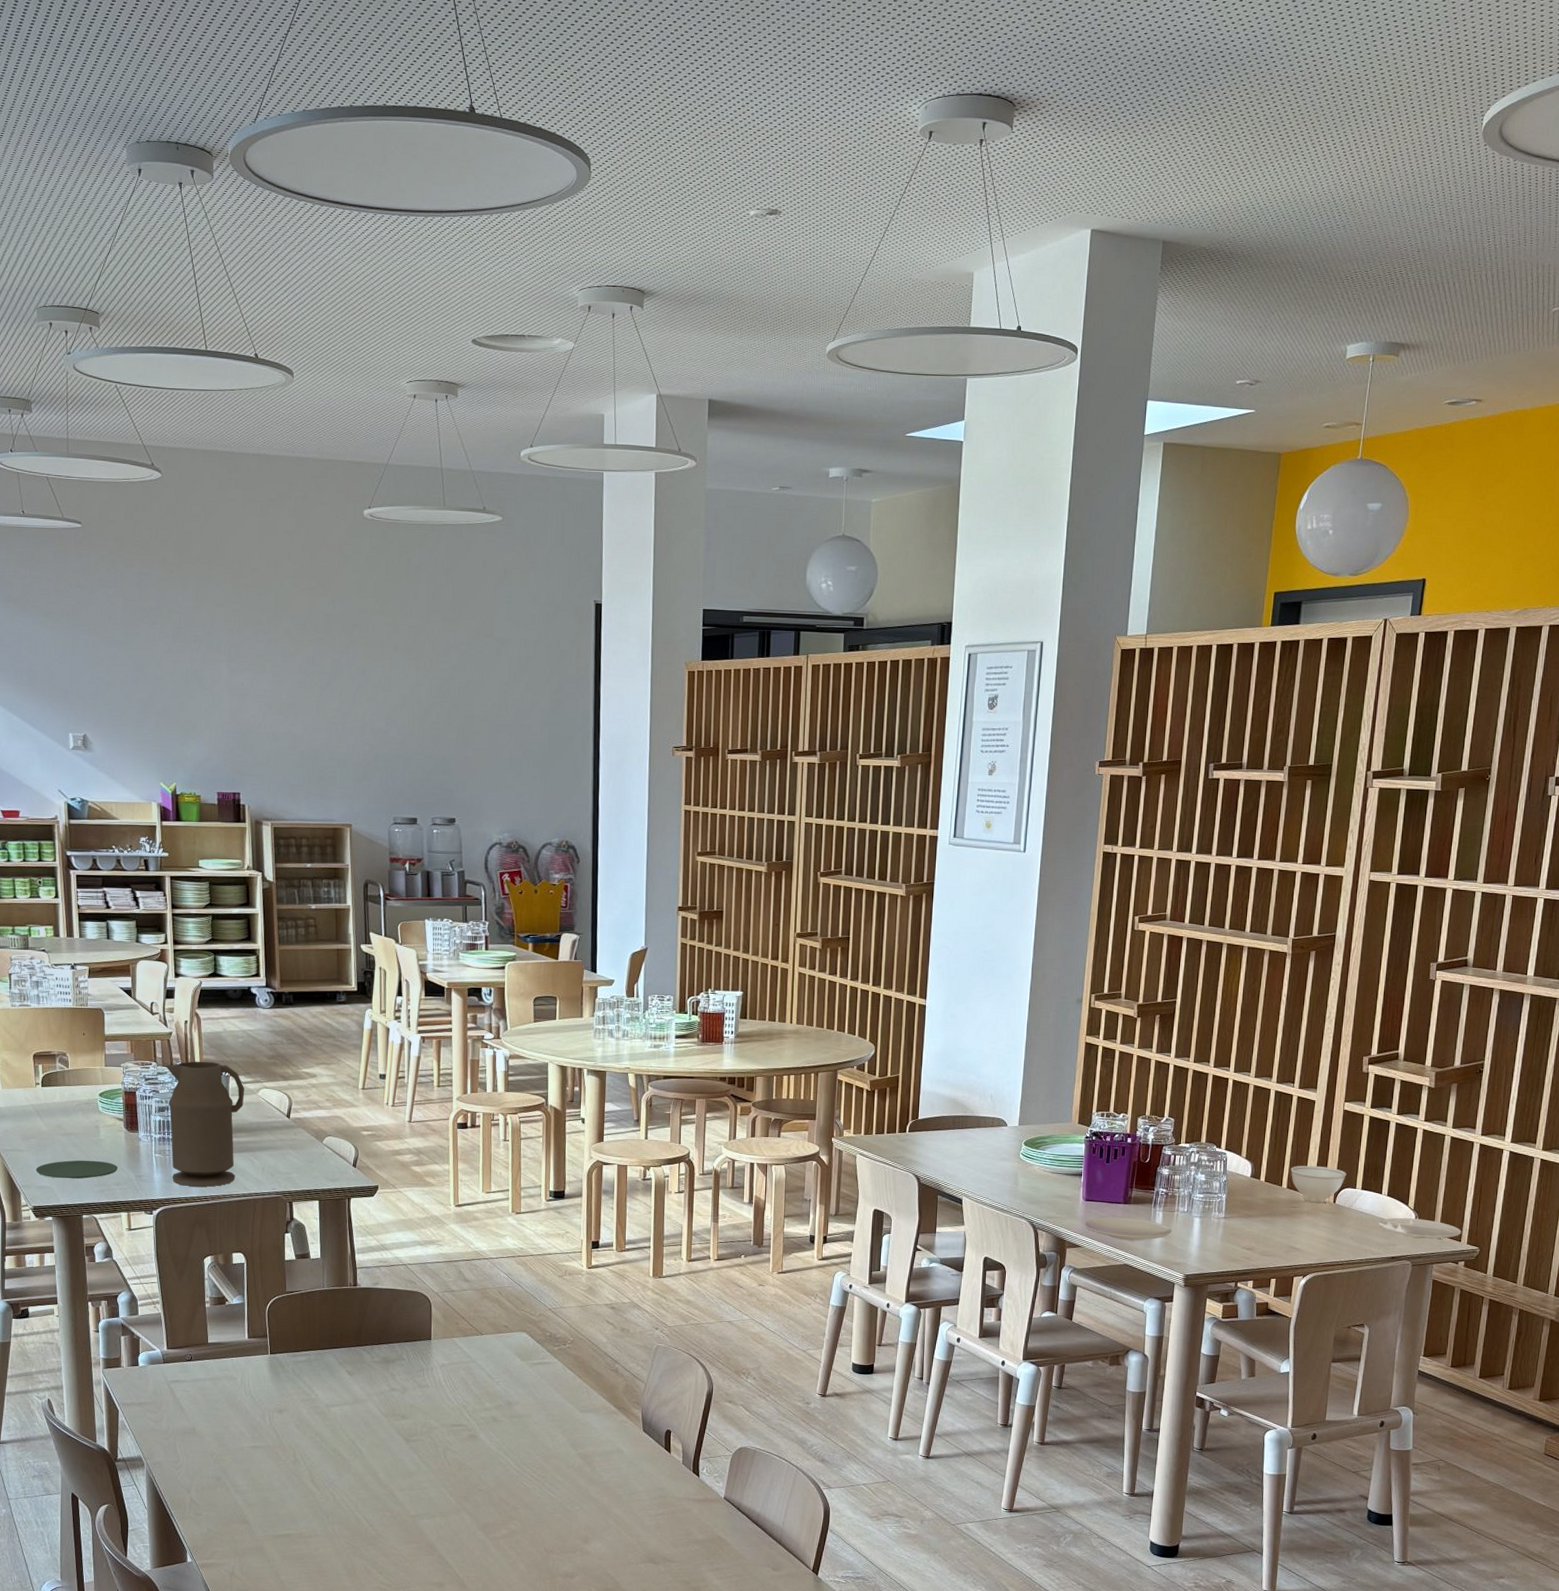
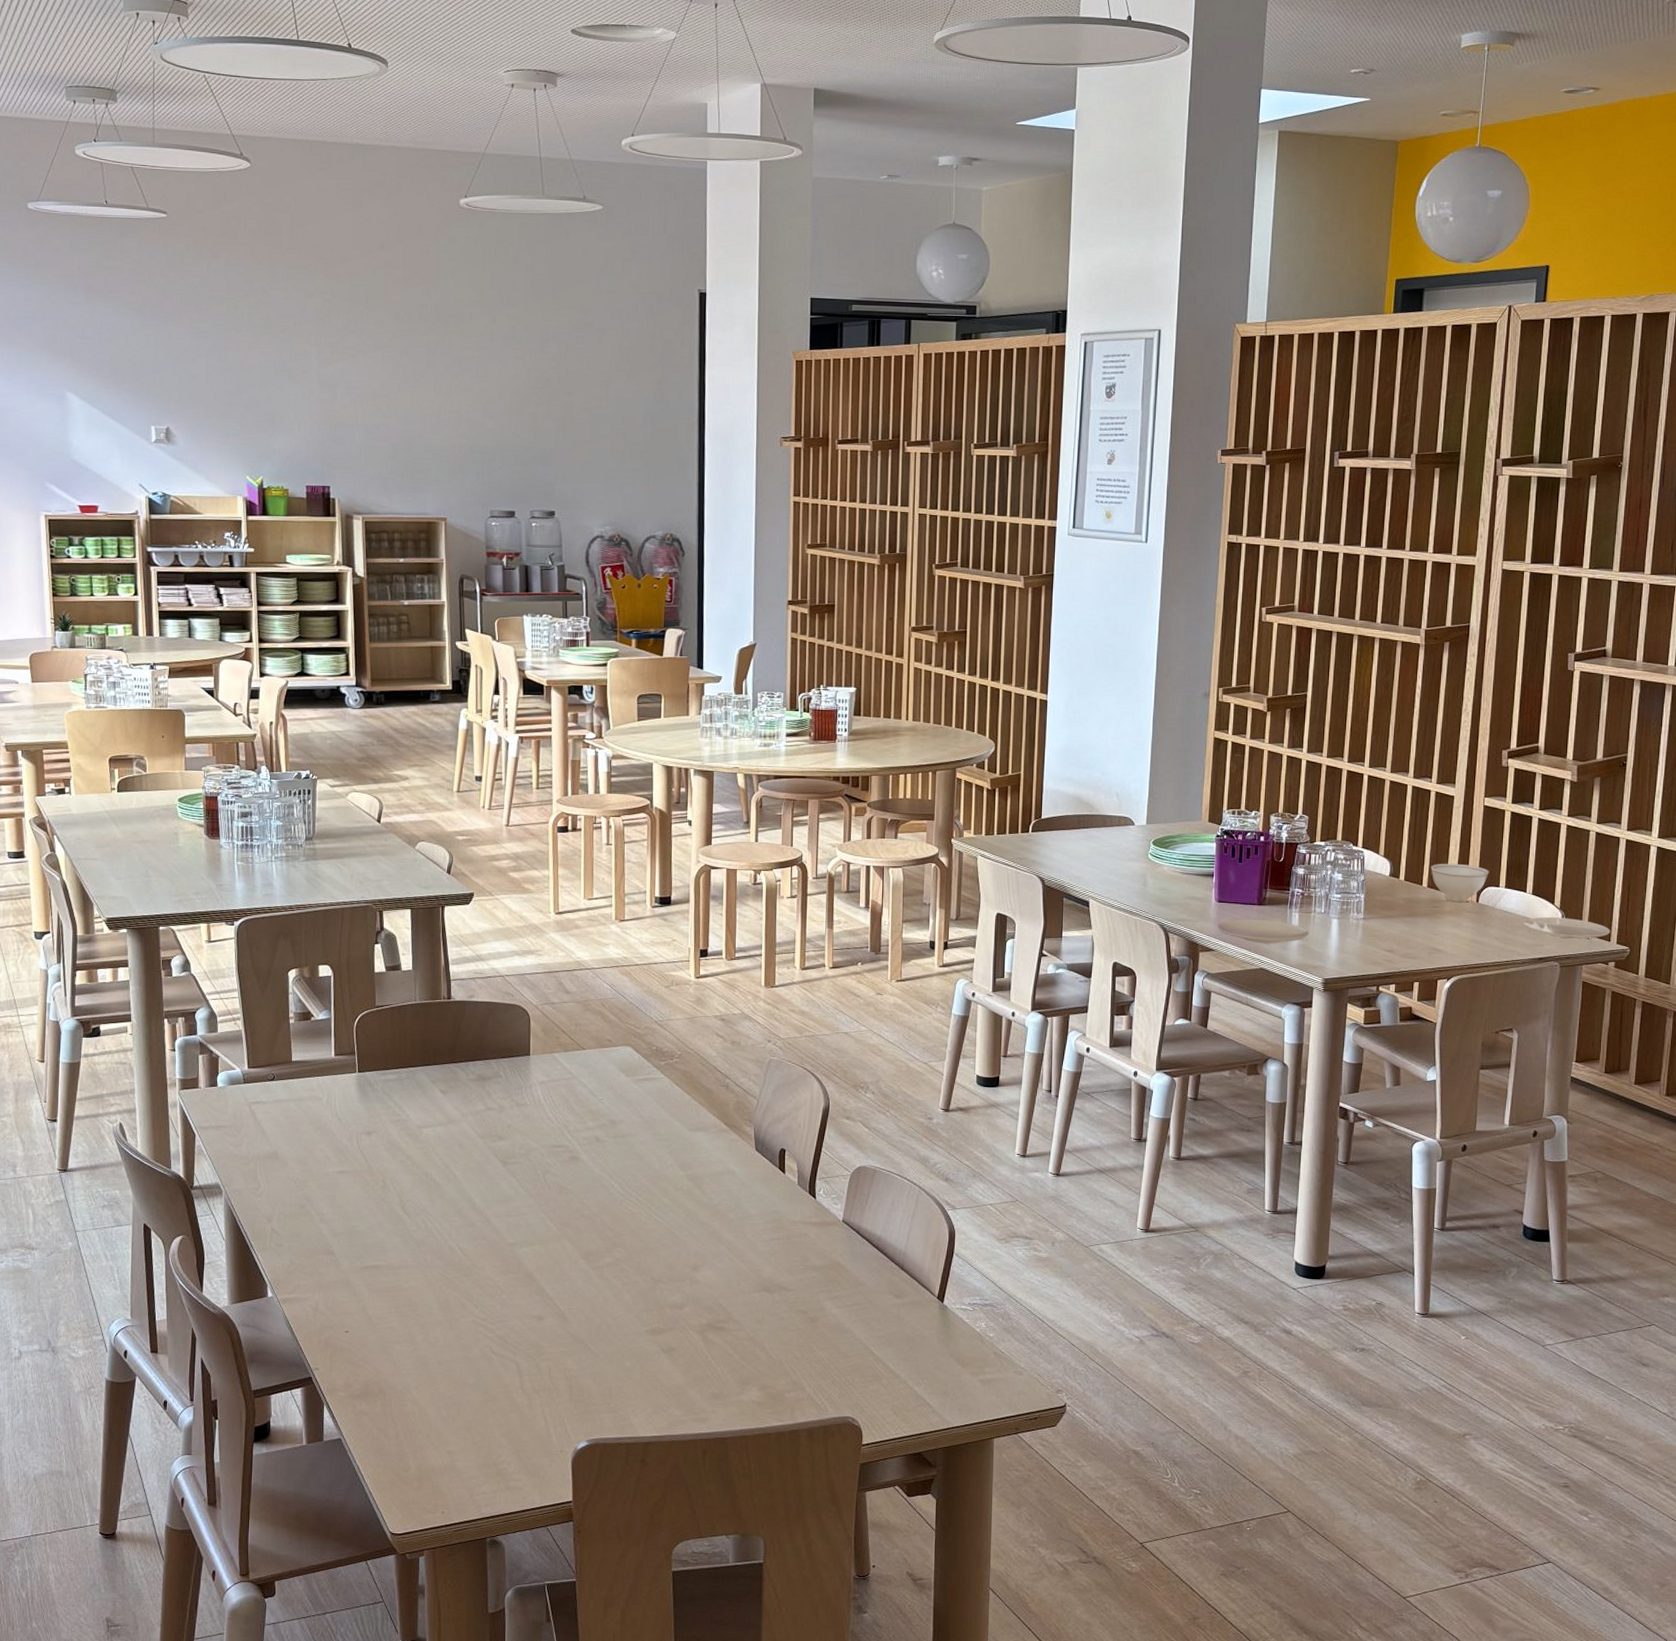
plate: present [35,1160,118,1179] -> none [110,868,198,889]
water jug: present [166,1061,245,1187] -> none [249,764,333,896]

